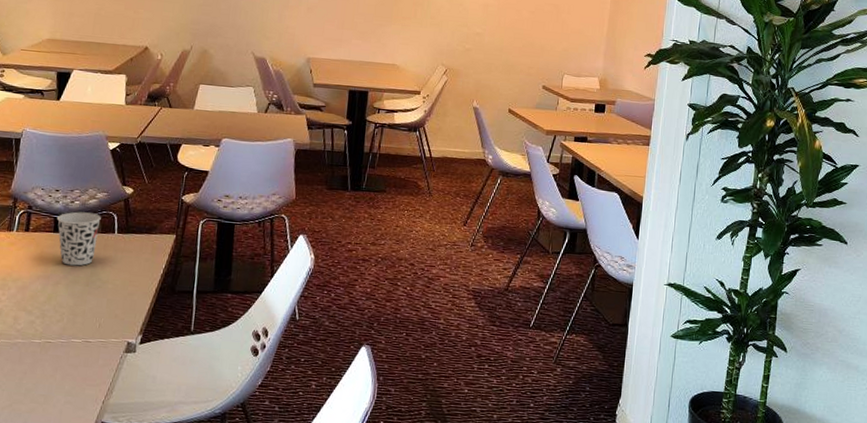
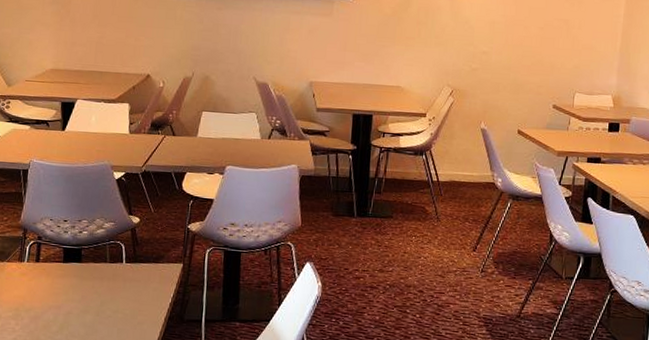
cup: present [56,211,101,266] -> none [65,241,109,296]

